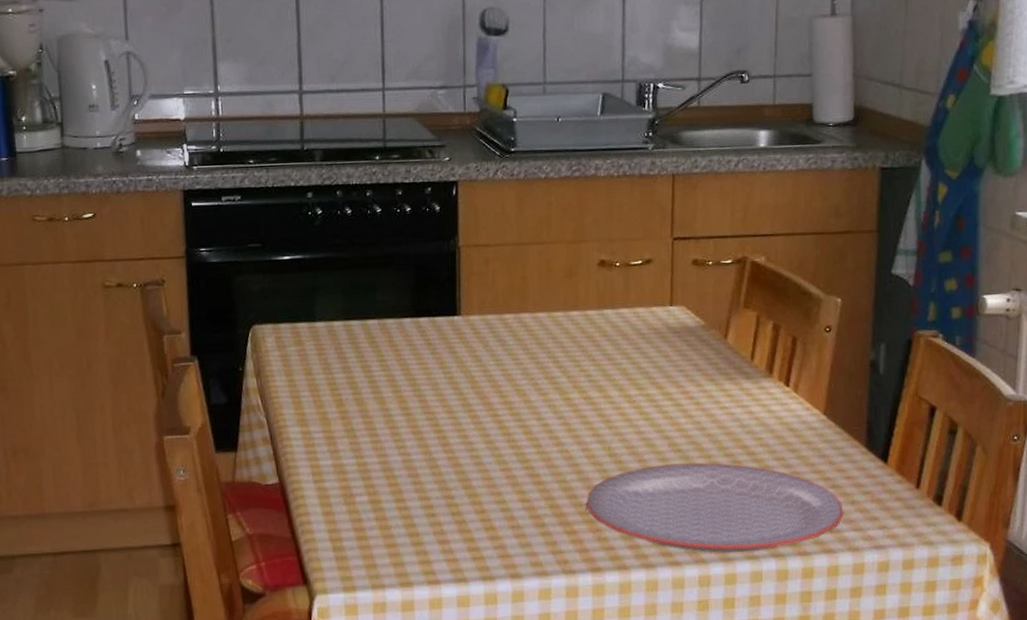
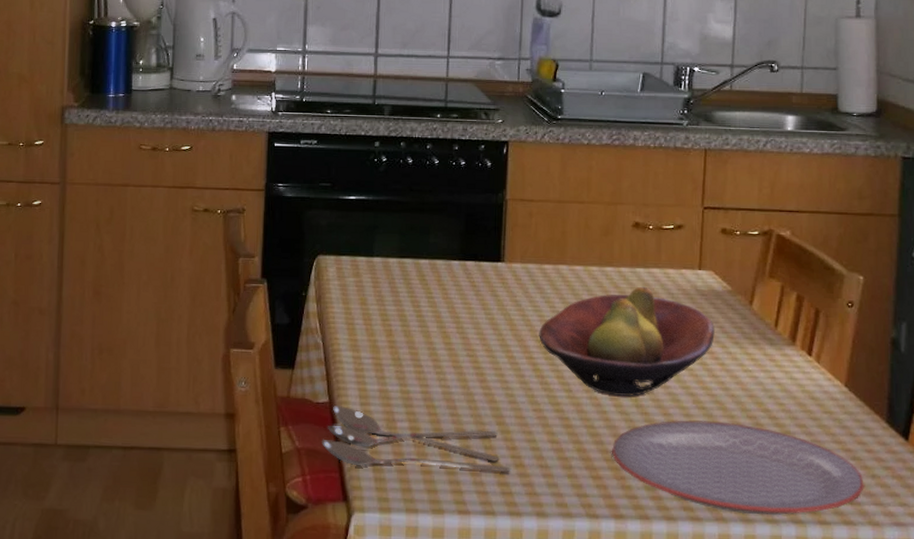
spoon: none [275,485,482,547] -> present [322,406,512,473]
fruit bowl: none [502,328,690,447] -> present [539,286,716,396]

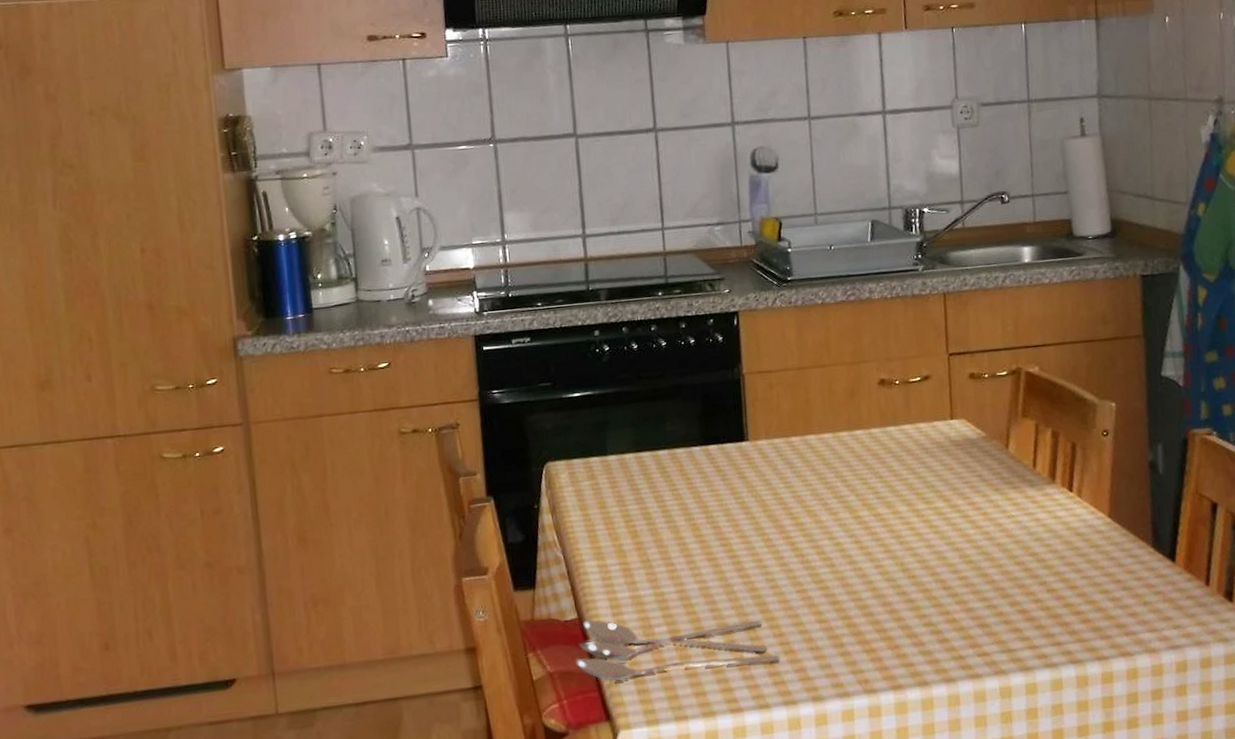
fruit bowl: present [539,286,716,396] -> none [793,445,975,564]
plate: present [612,420,864,516] -> none [882,572,1138,664]

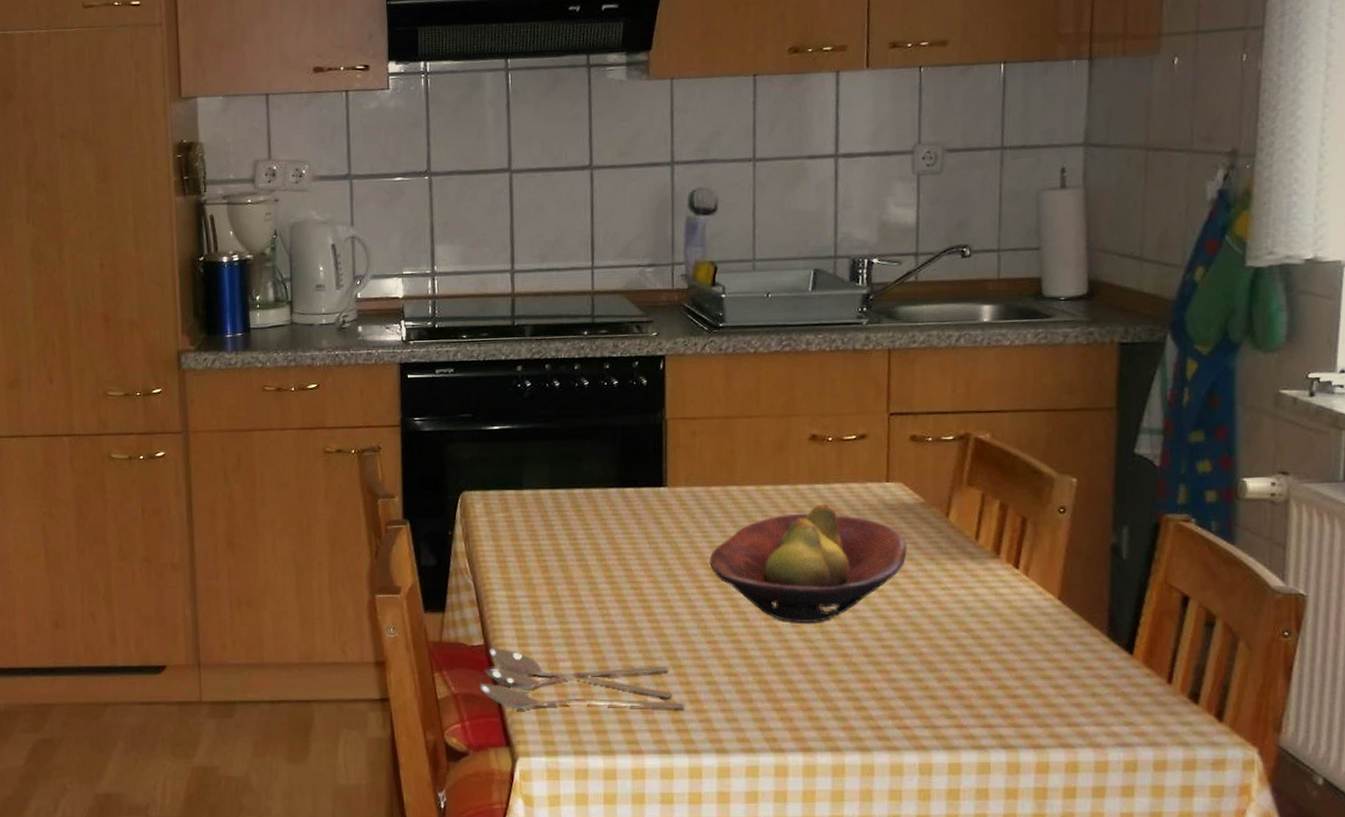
fruit bowl: none [793,445,975,564] -> present [709,504,908,622]

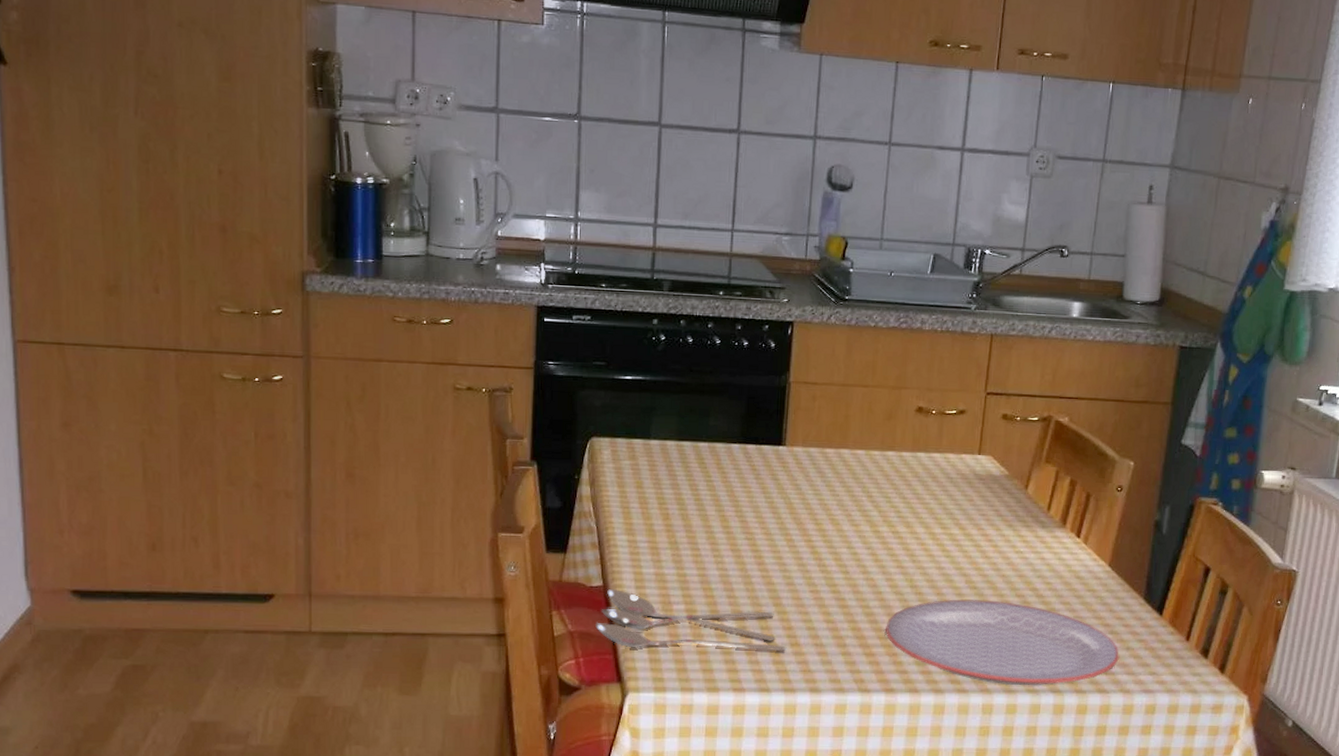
fruit bowl: present [709,504,908,622] -> none [818,470,991,577]
plate: none [796,644,1083,742] -> present [885,599,1119,686]

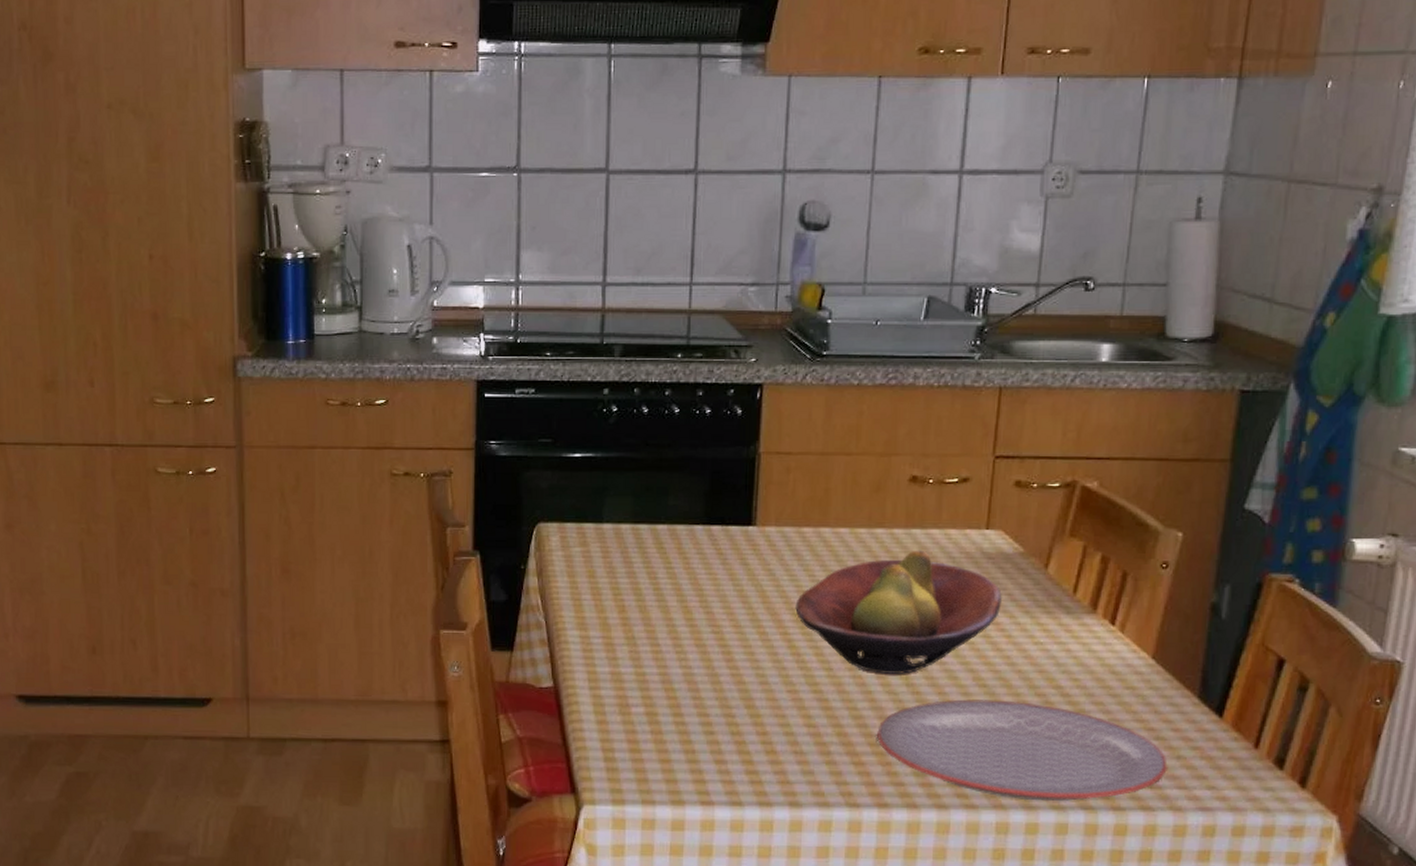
spoon: present [595,589,787,652] -> none [546,690,762,760]
fruit bowl: none [818,470,991,577] -> present [795,550,1003,674]

